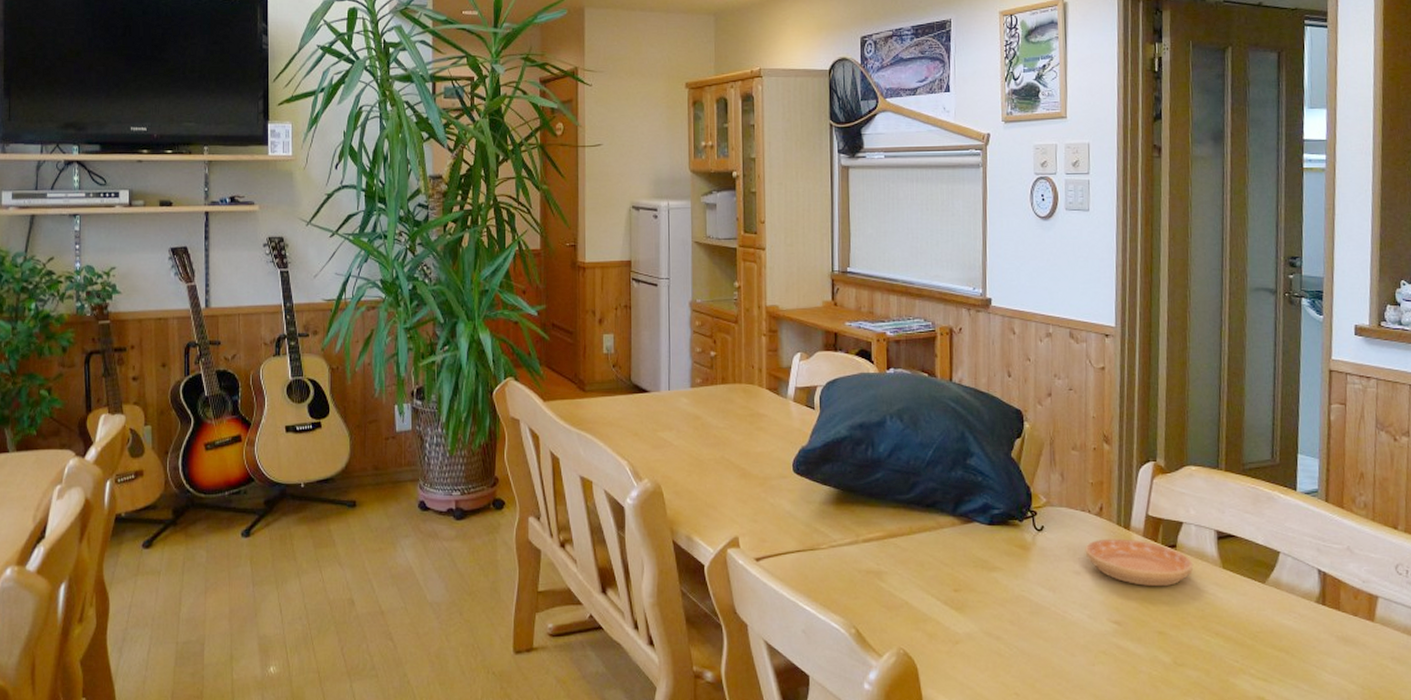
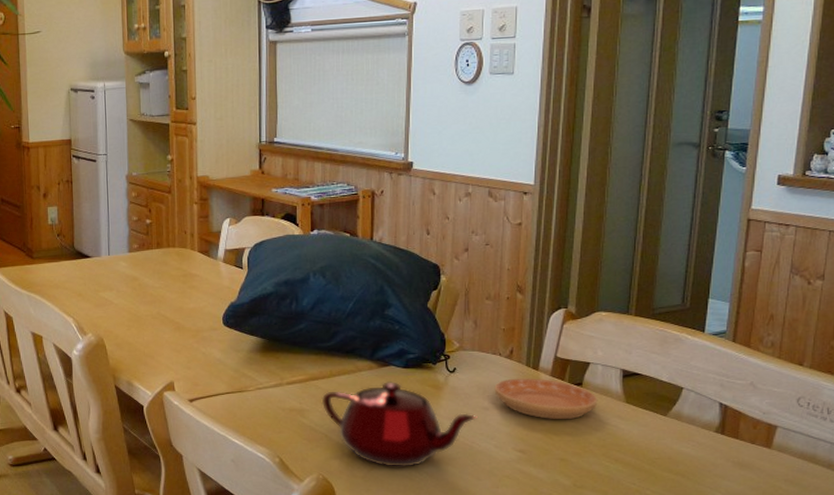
teapot: none [900,540,1069,640] -> present [321,381,477,467]

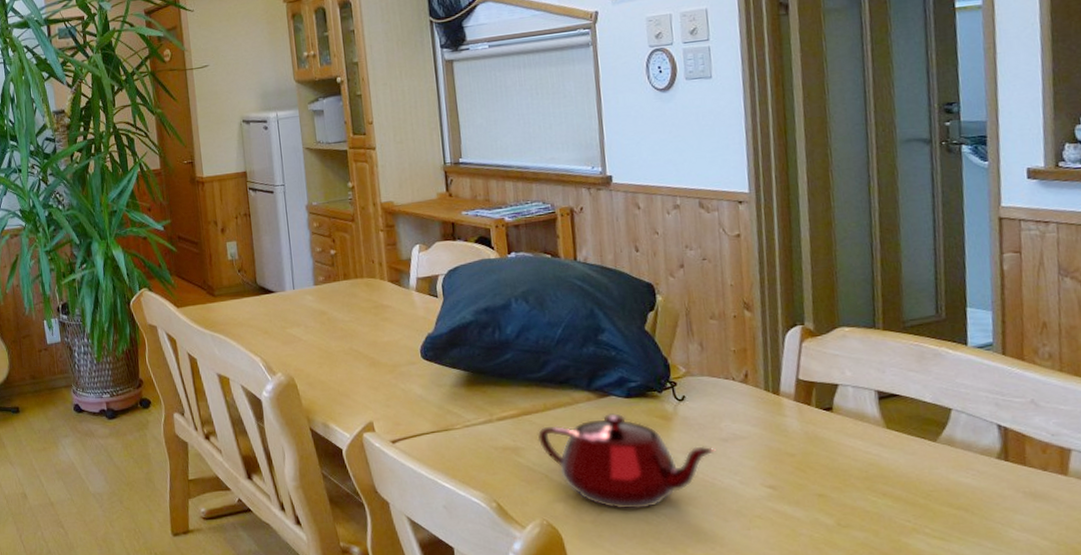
saucer: present [494,378,598,420] -> none [731,404,854,450]

